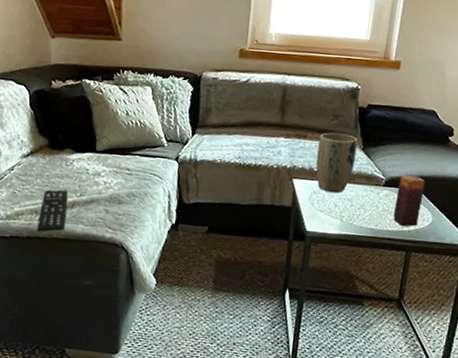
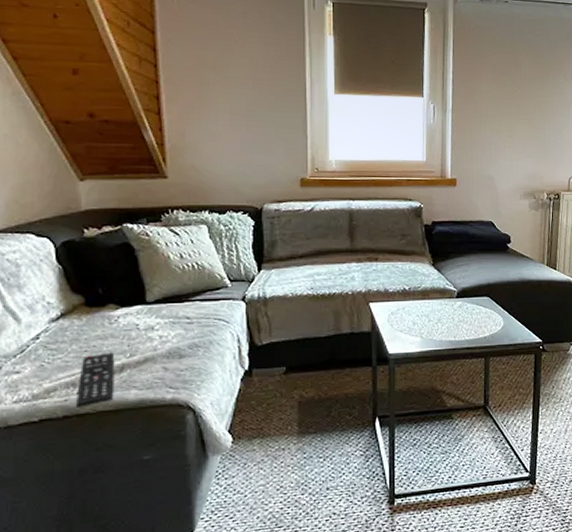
plant pot: present [316,132,358,193] -> none [390,252,428,312]
candle: present [393,175,425,227] -> none [469,283,493,334]

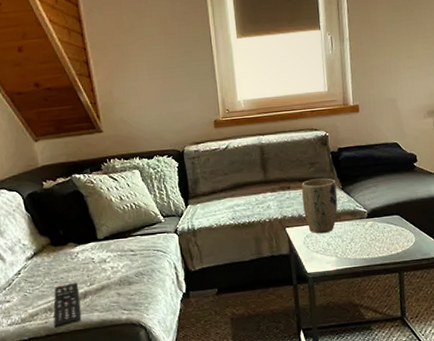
plant pot: none [390,252,428,312] -> present [301,178,338,234]

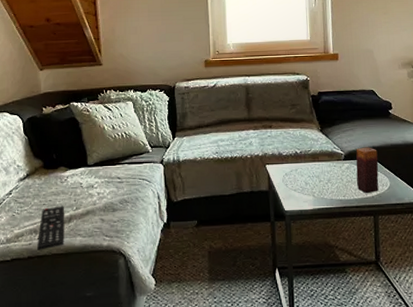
plant pot: present [301,178,338,234] -> none [283,119,317,173]
candle: none [379,203,404,251] -> present [356,147,379,194]

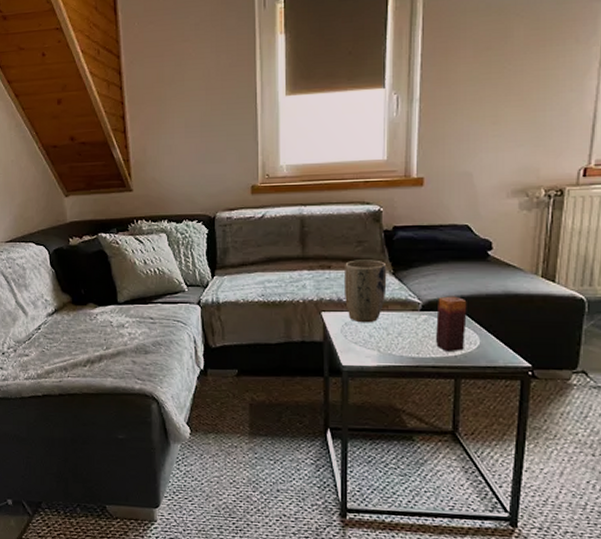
remote control: present [37,206,65,250] -> none [68,344,95,389]
plant pot: none [283,119,317,173] -> present [345,259,387,323]

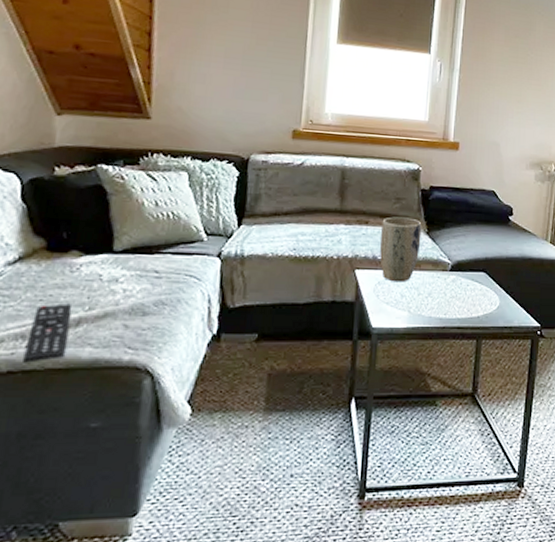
remote control: none [68,344,95,389] -> present [23,303,72,363]
candle: present [436,296,467,353] -> none [462,257,490,313]

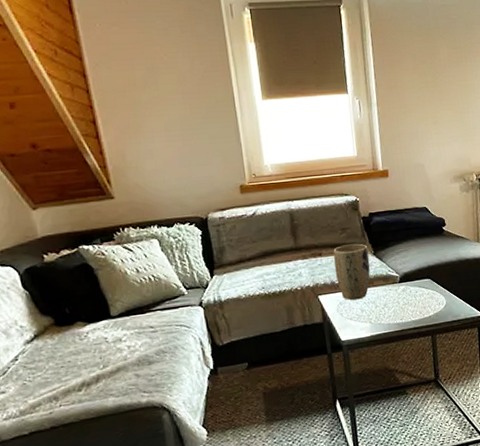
remote control: present [23,303,72,363] -> none [59,365,94,419]

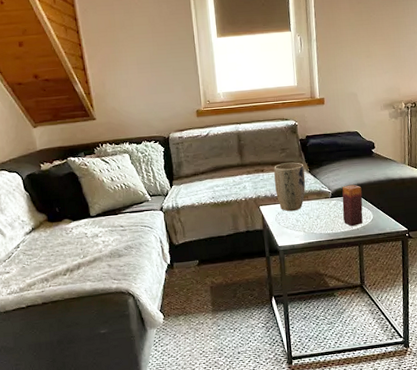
candle: none [411,267,435,315] -> present [342,184,363,227]

